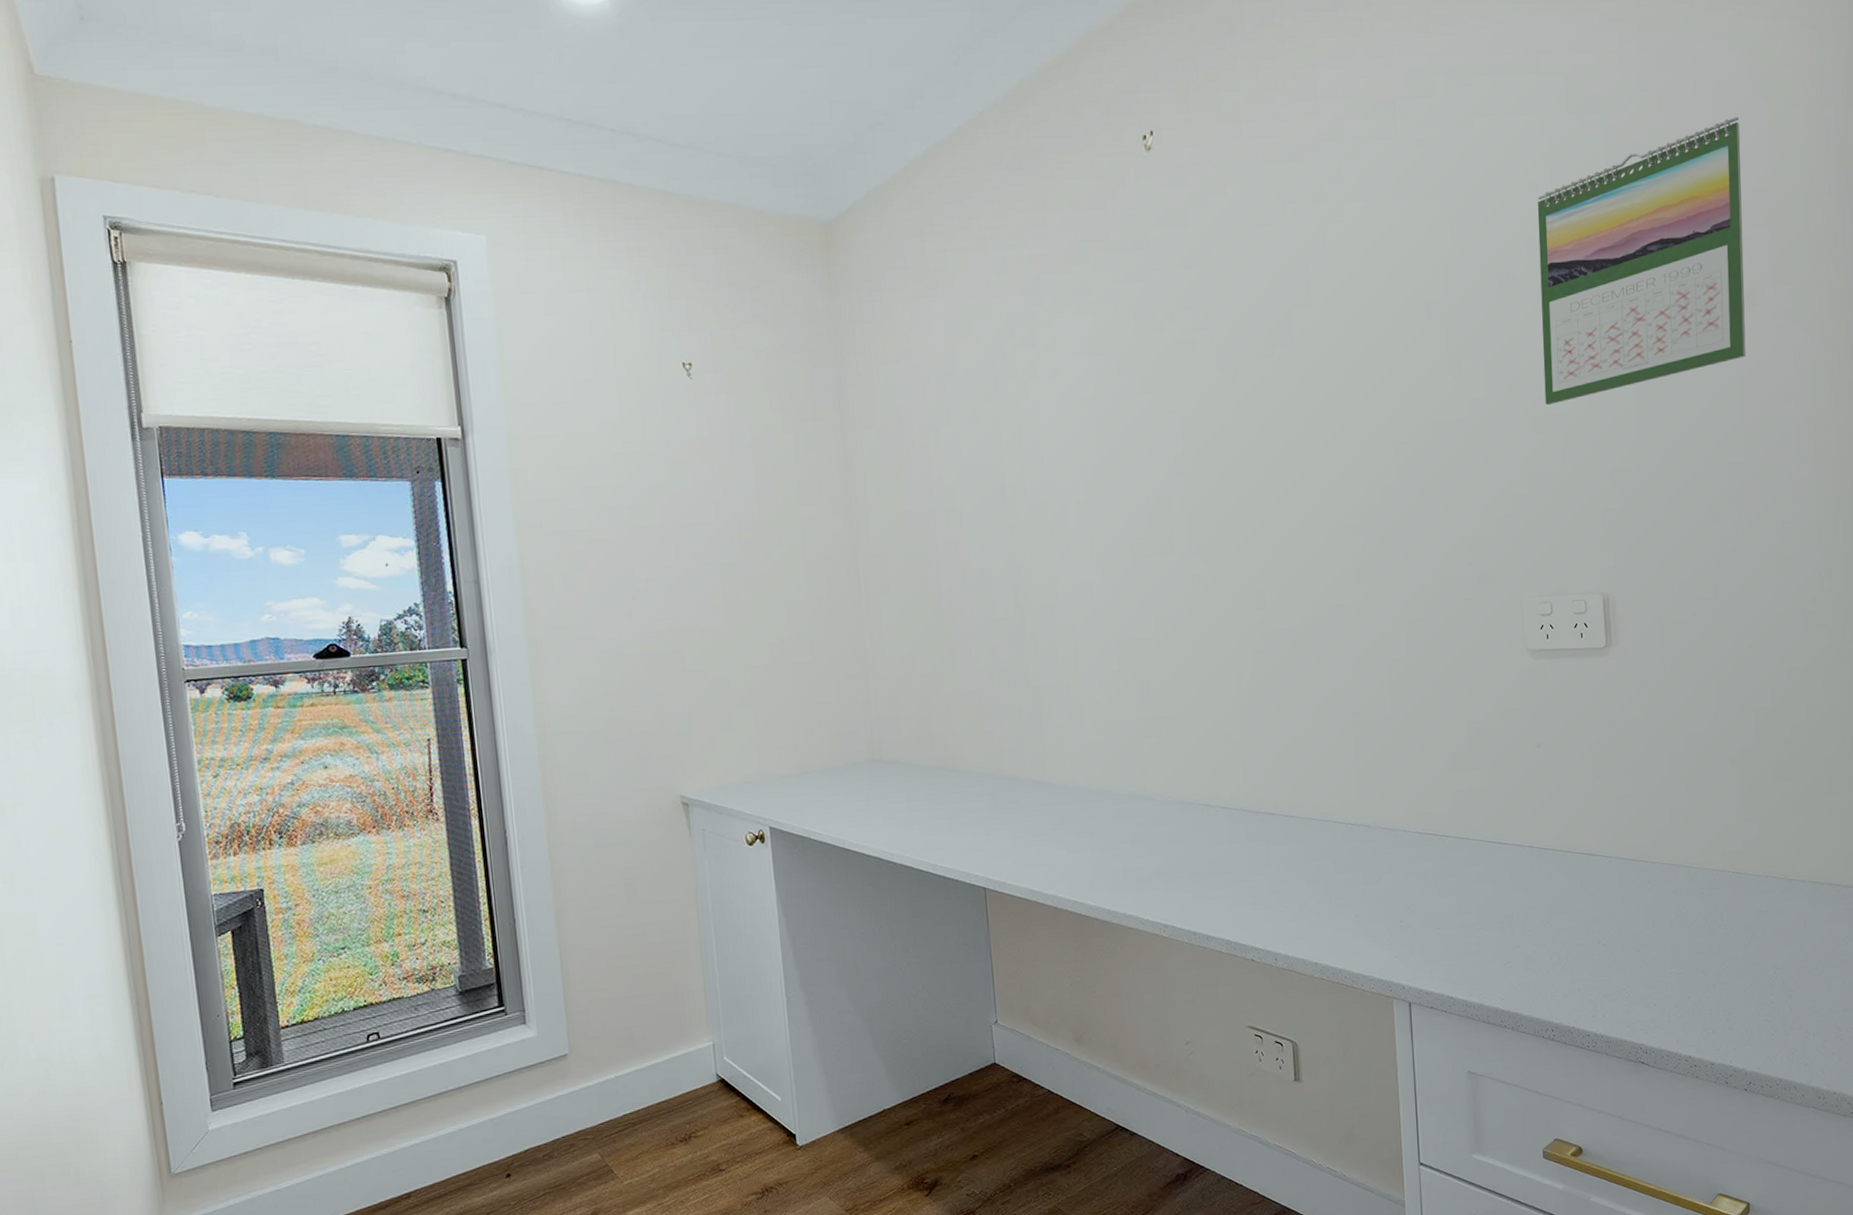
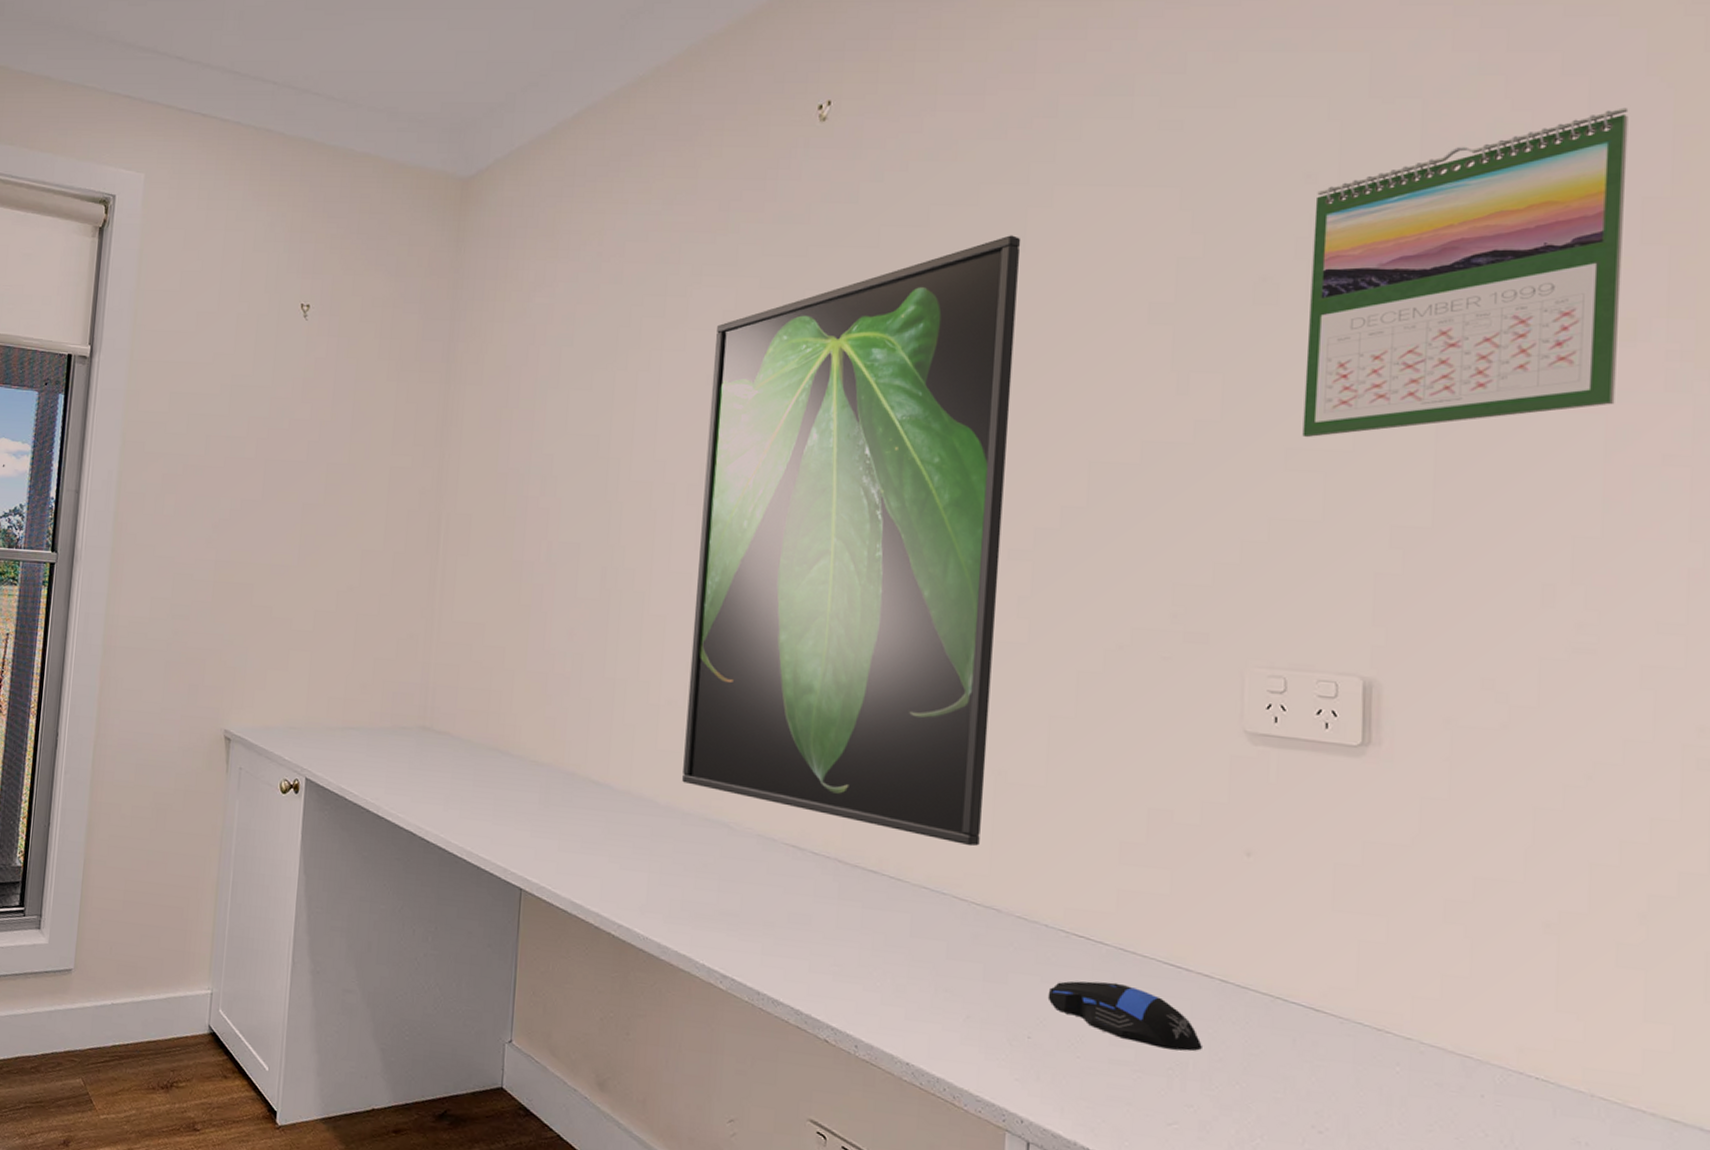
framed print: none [1083,249,1349,779] -> present [682,235,1021,847]
computer mouse: none [1411,865,1521,908] -> present [1047,981,1202,1052]

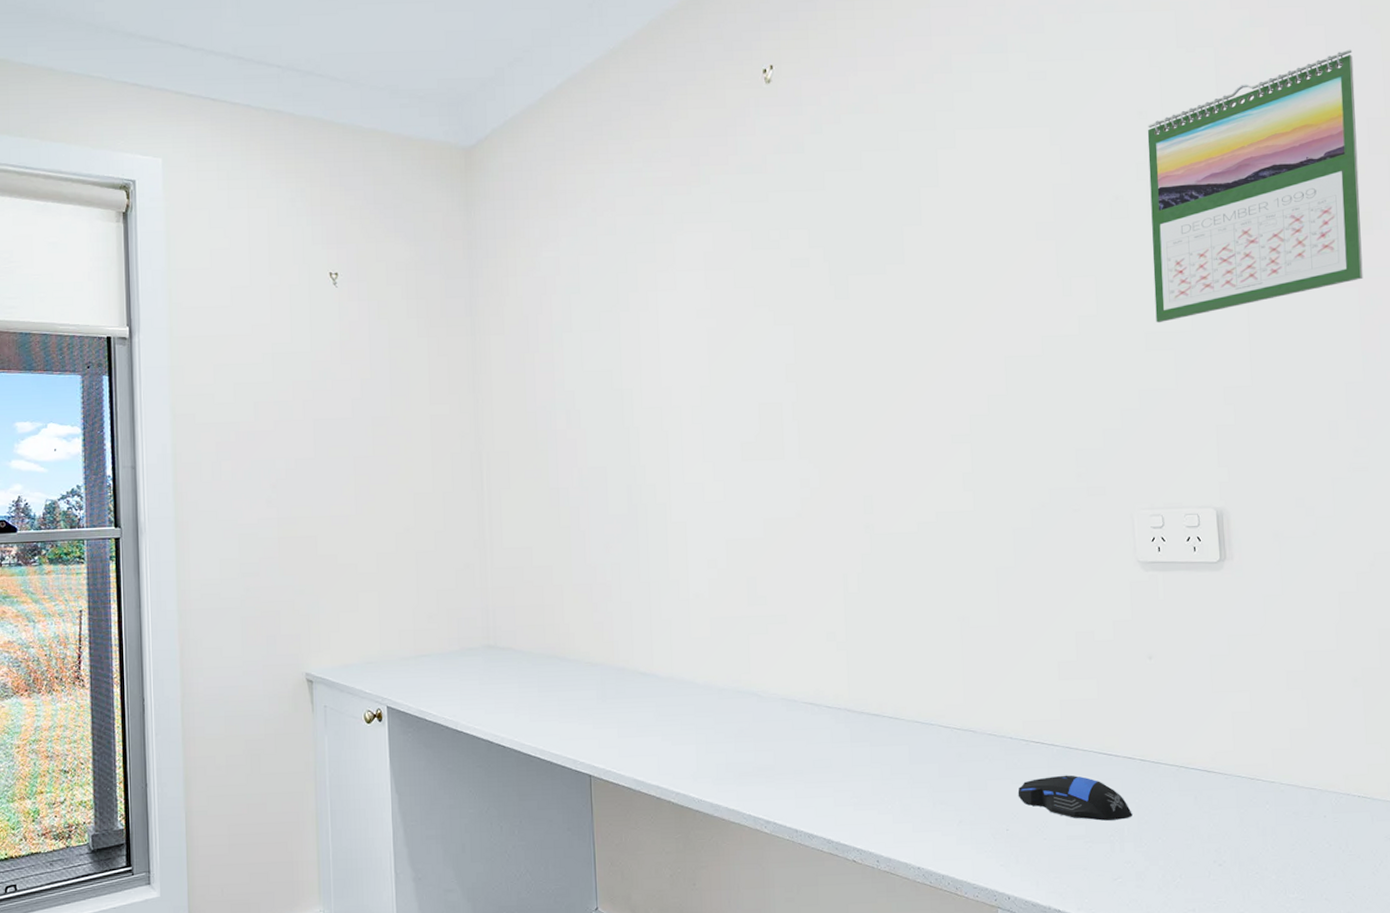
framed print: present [682,235,1021,847] -> none [701,173,955,683]

